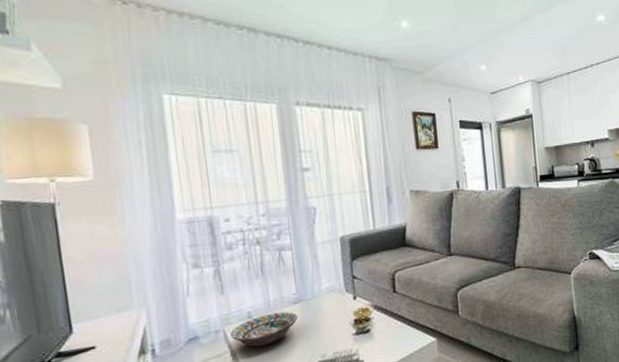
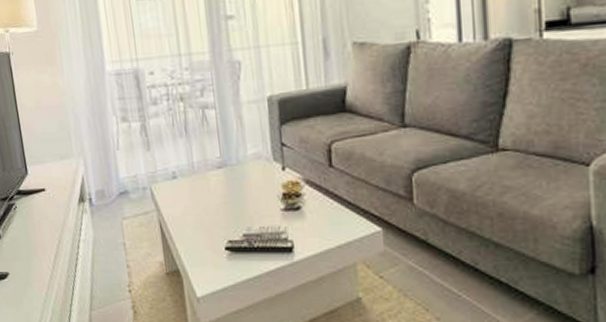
decorative bowl: present [230,311,298,348] -> none [156,175,222,210]

